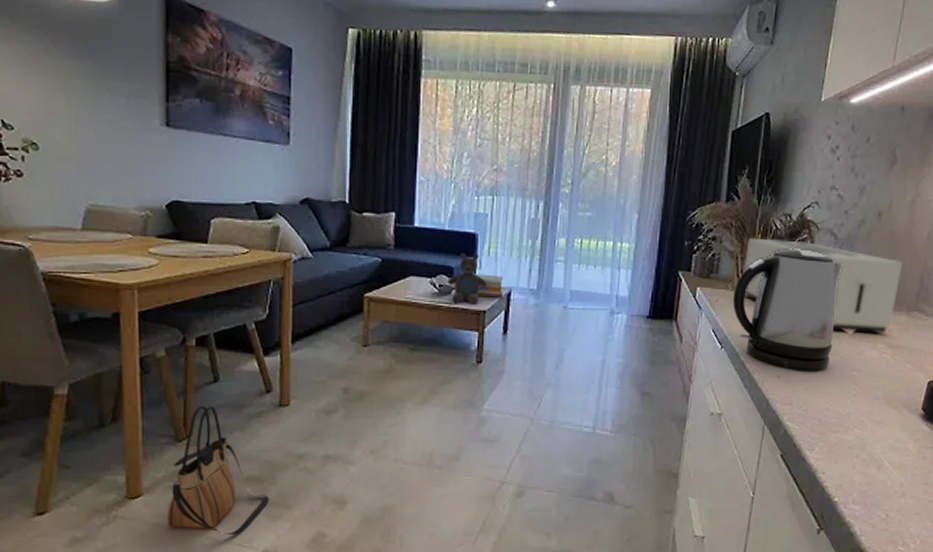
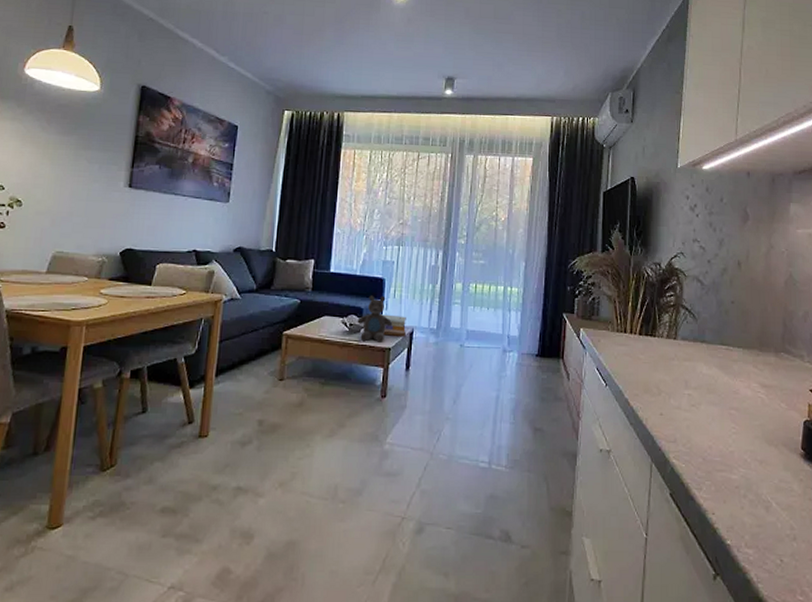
tote bag: present [166,406,270,536] -> none [81,436,181,570]
kettle: present [732,248,843,370] -> none [613,293,711,408]
toaster: present [744,237,903,333] -> none [622,283,766,373]

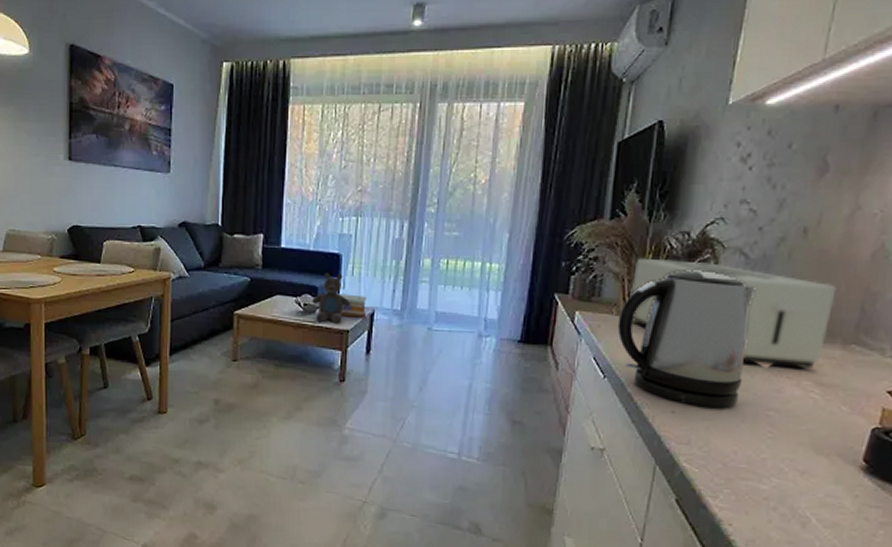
kettle: none [613,293,711,408] -> present [617,270,756,408]
toaster: none [622,283,766,373] -> present [632,257,837,368]

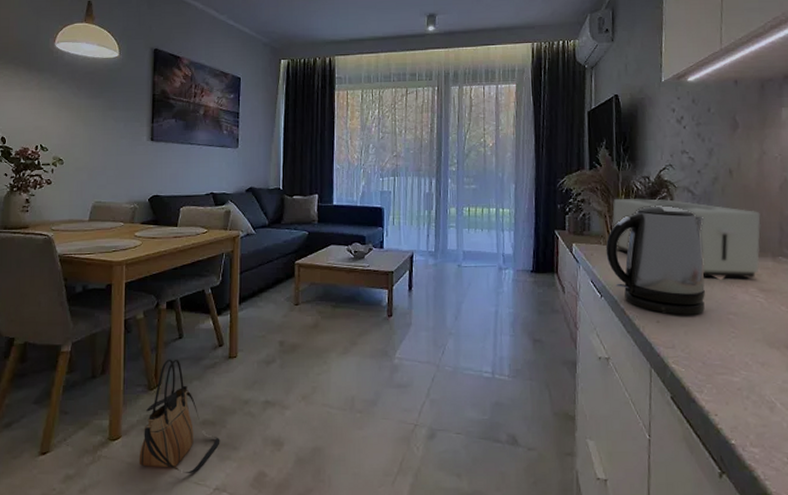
tote bag: none [64,408,149,528] -> present [138,359,220,474]
stuffed animal: present [312,273,351,324] -> none [361,223,394,267]
books: present [337,293,366,318] -> none [381,240,406,260]

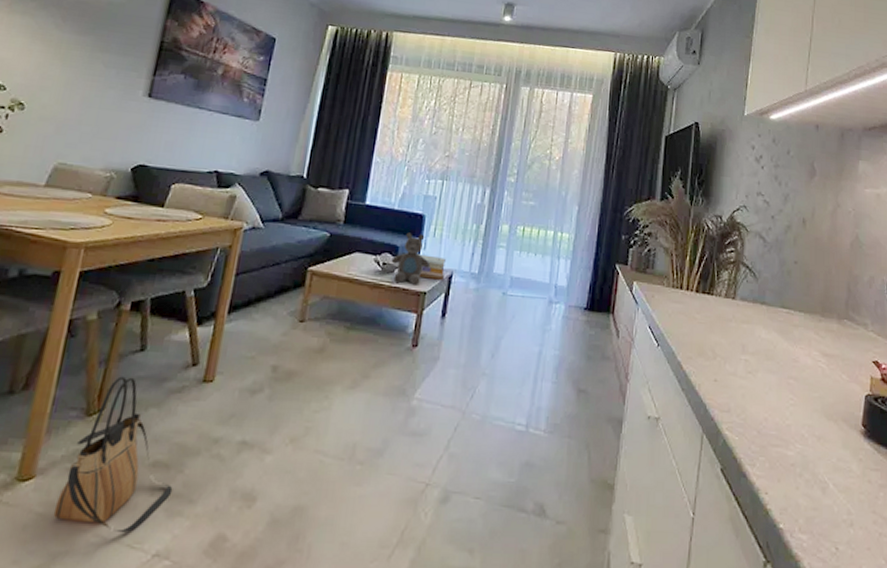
stuffed animal: none [361,223,394,267] -> present [391,232,431,285]
books: none [381,240,406,260] -> present [417,254,446,280]
kettle: present [605,205,705,315] -> none [668,248,773,376]
toaster: present [612,198,761,278] -> none [679,235,830,340]

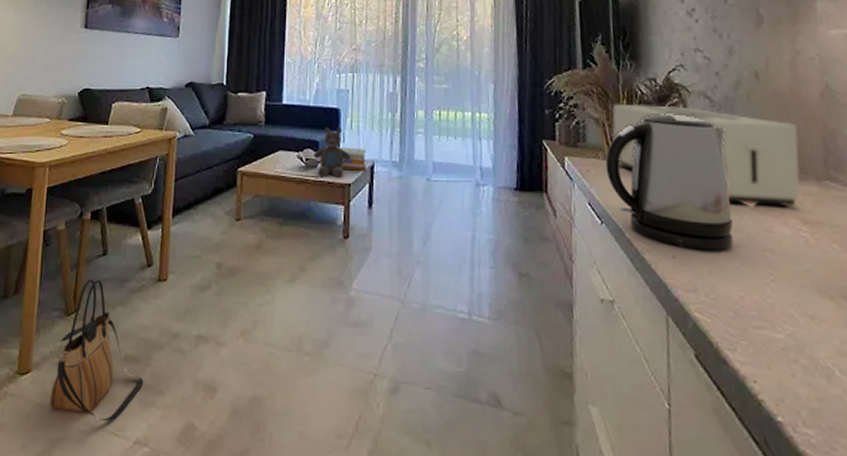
kettle: none [668,248,773,376] -> present [605,114,733,250]
toaster: none [679,235,830,340] -> present [612,103,801,206]

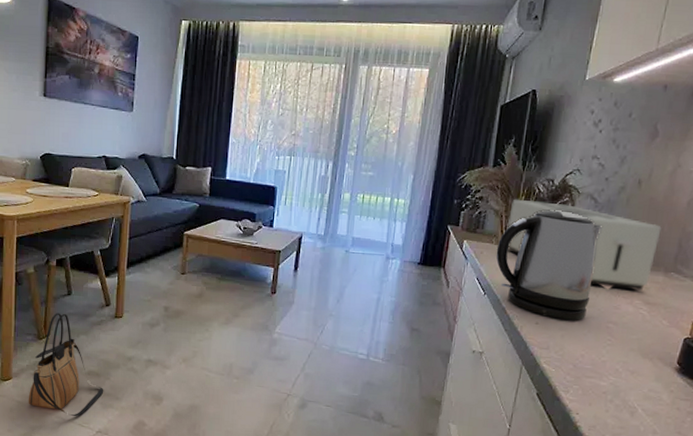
stuffed animal: present [313,127,351,178] -> none [250,202,283,245]
books: present [337,147,366,171] -> none [271,220,296,241]

